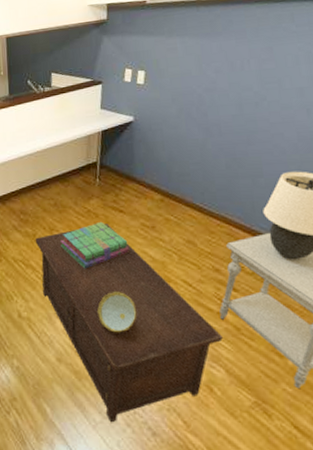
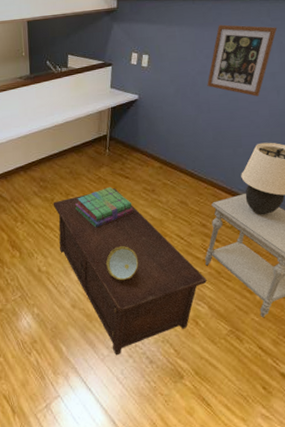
wall art: none [217,33,305,116] -> present [207,24,278,96]

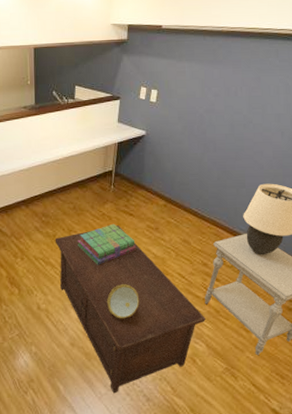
wall art: present [207,24,278,96] -> none [214,63,285,137]

